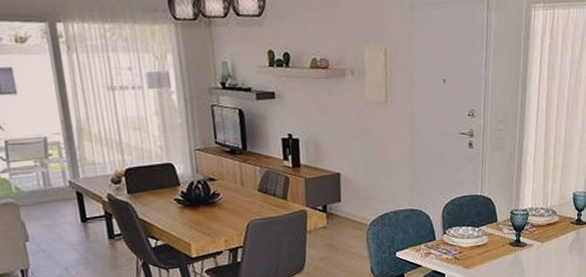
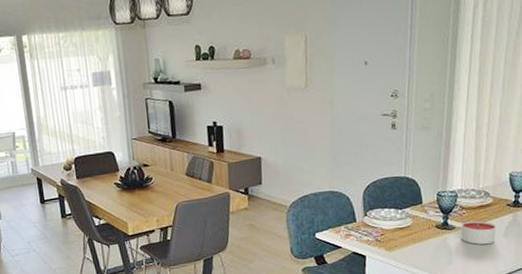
candle: none [531,237,562,261] -> present [461,220,497,245]

